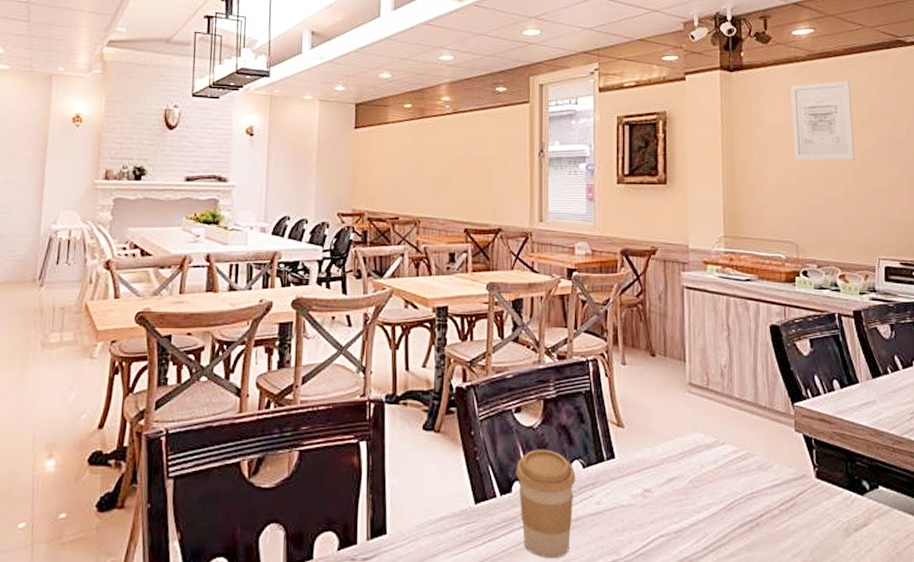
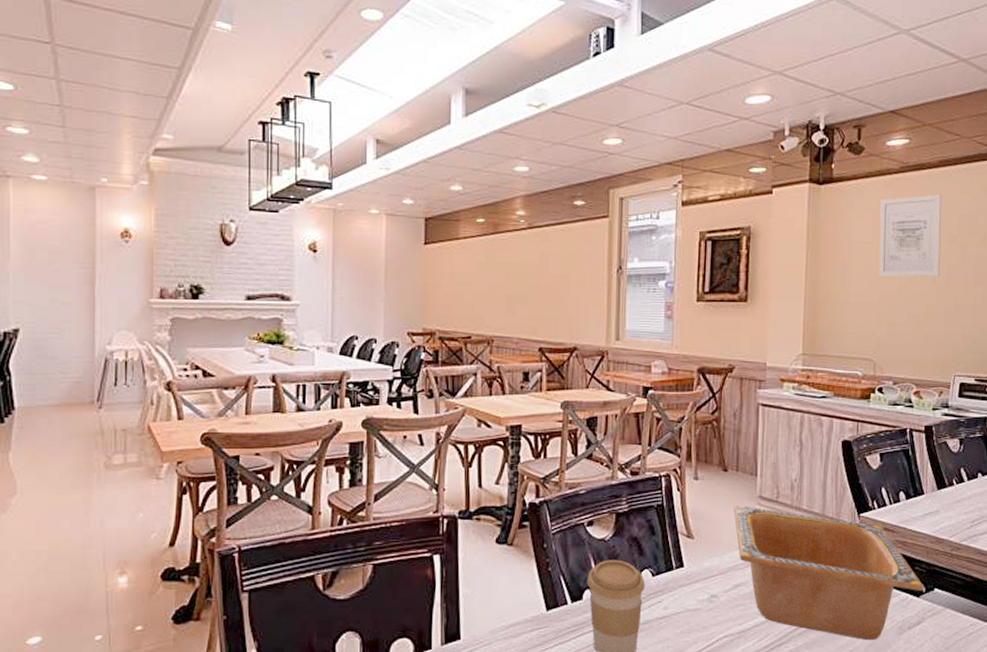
serving bowl: none [663,392,867,544] -> present [733,505,924,641]

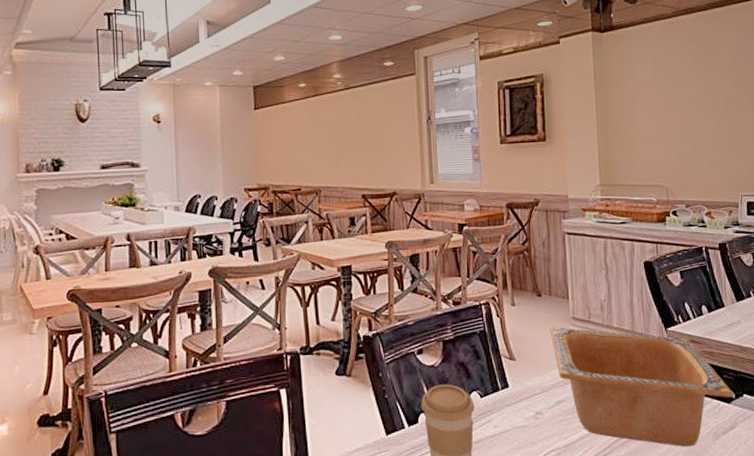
wall art: present [878,194,942,277] -> none [658,34,719,110]

